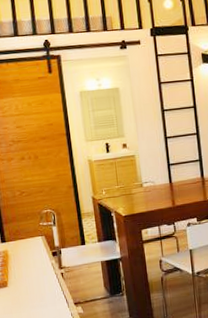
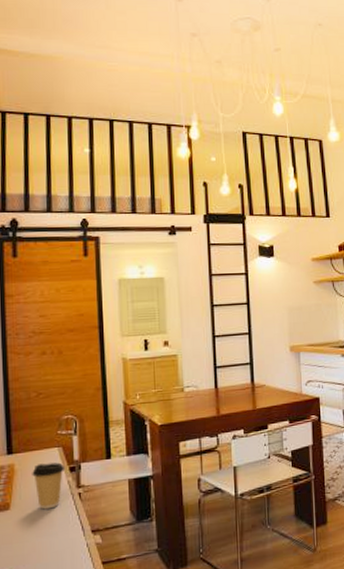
coffee cup: none [22,248,49,287] -> present [32,462,66,510]

